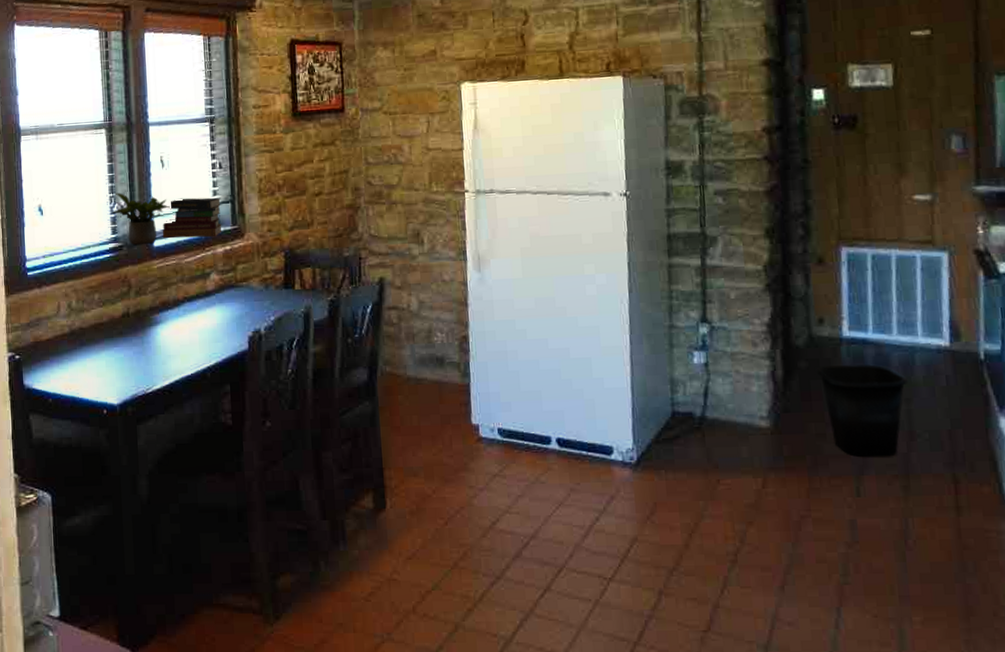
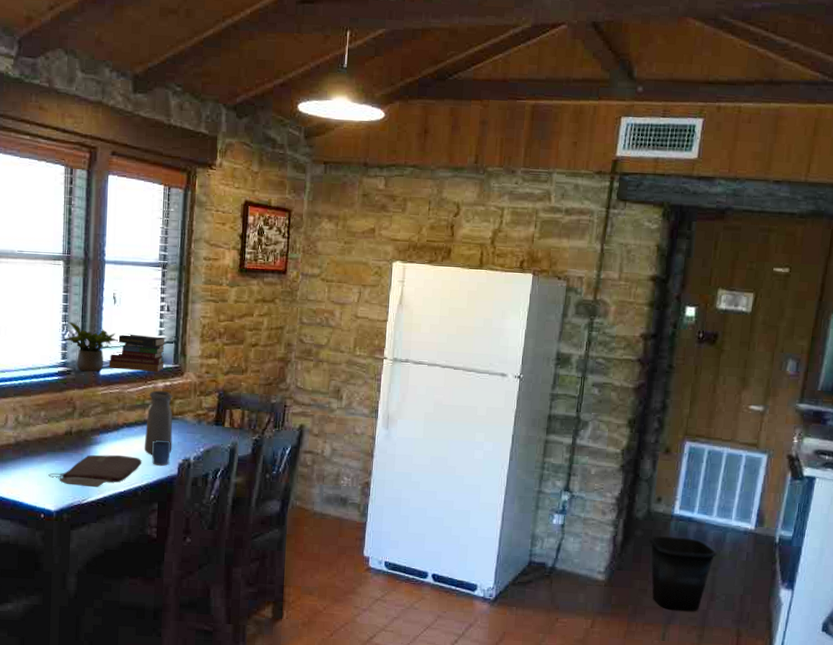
placemat: none [108,333,208,374] -> present [48,454,142,488]
vase: none [208,256,240,331] -> present [144,390,173,455]
mug: none [216,311,238,341] -> present [151,440,171,466]

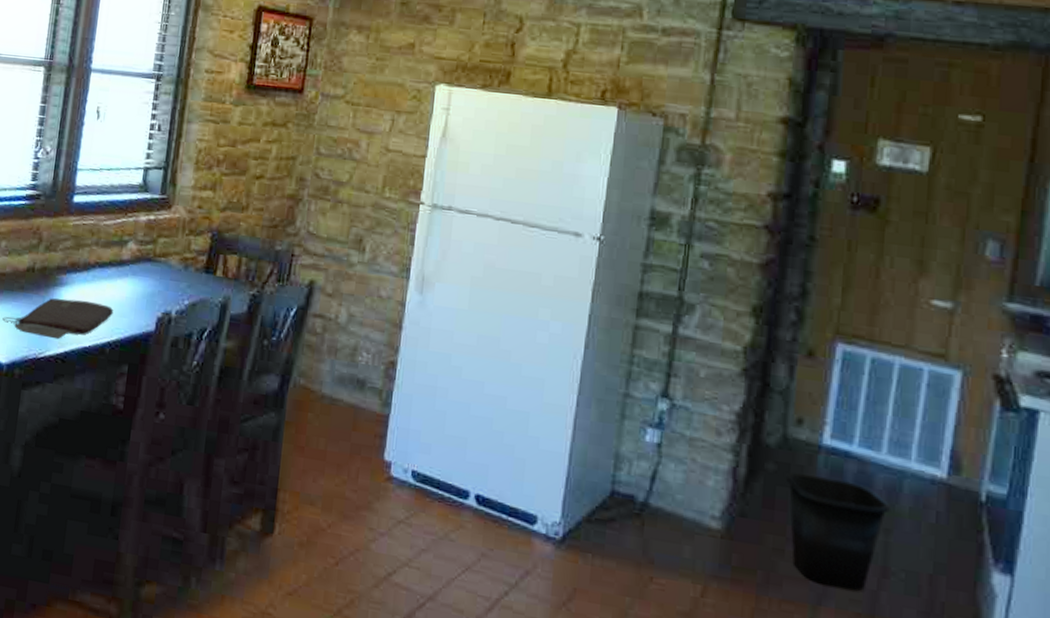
potted plant: present [63,321,118,373] -> none [35,137,98,199]
books: present [108,334,166,373] -> none [84,155,153,204]
vase: present [144,390,173,455] -> none [117,225,157,305]
mug: present [151,440,171,466] -> none [125,286,150,319]

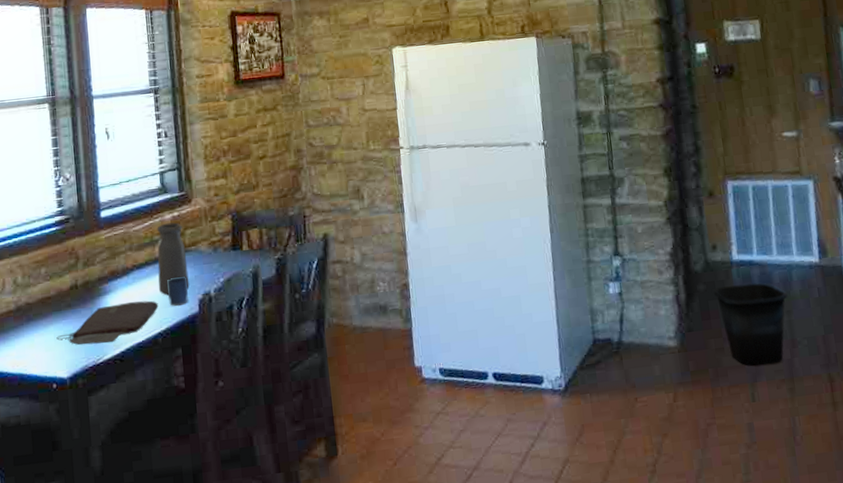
vase: none [117,225,157,305] -> present [157,222,190,296]
mug: none [125,286,150,319] -> present [166,276,188,306]

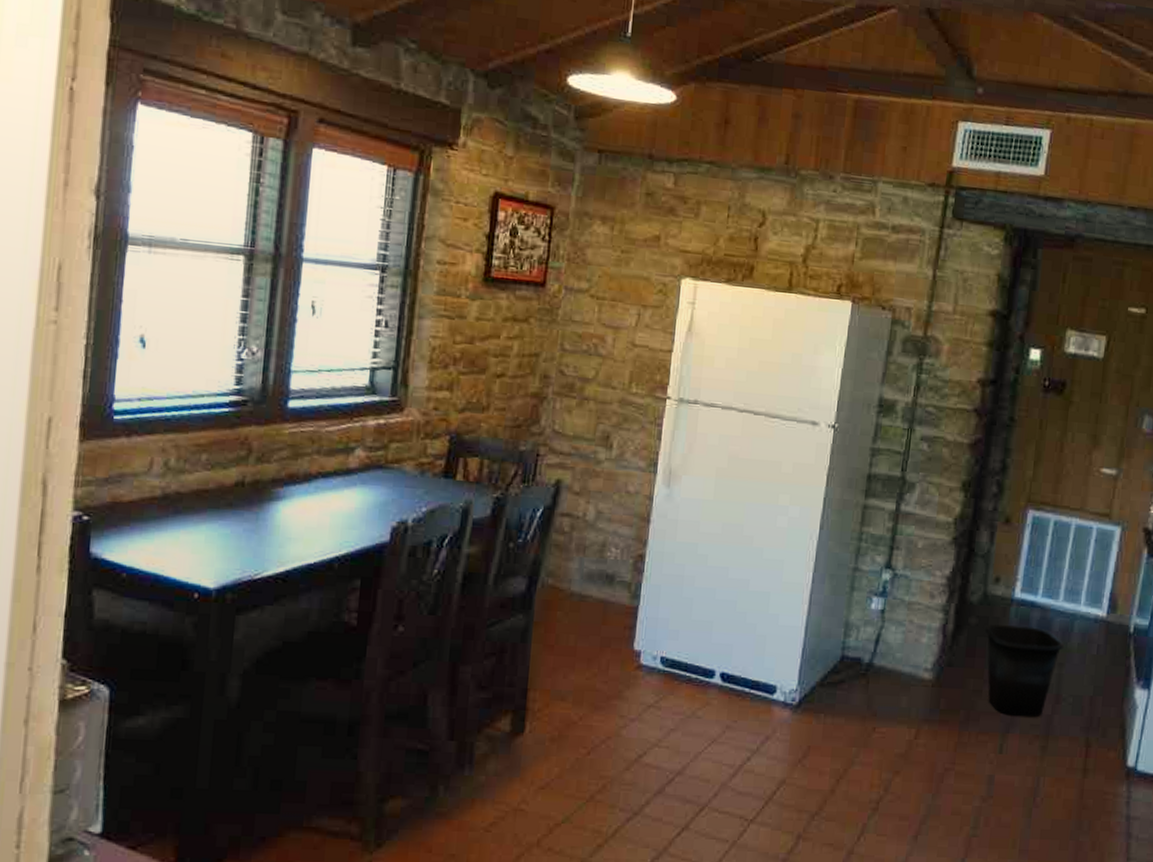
placemat: present [56,300,159,345] -> none [208,513,342,558]
vase: present [157,222,190,296] -> none [344,430,388,516]
mug: present [166,276,188,306] -> none [355,495,383,530]

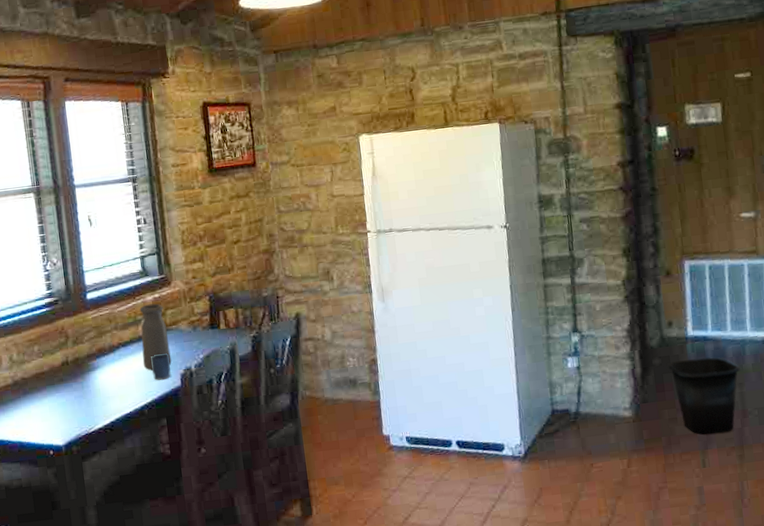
vase: none [344,430,388,516] -> present [139,303,172,371]
mug: none [355,495,383,530] -> present [150,353,171,381]

